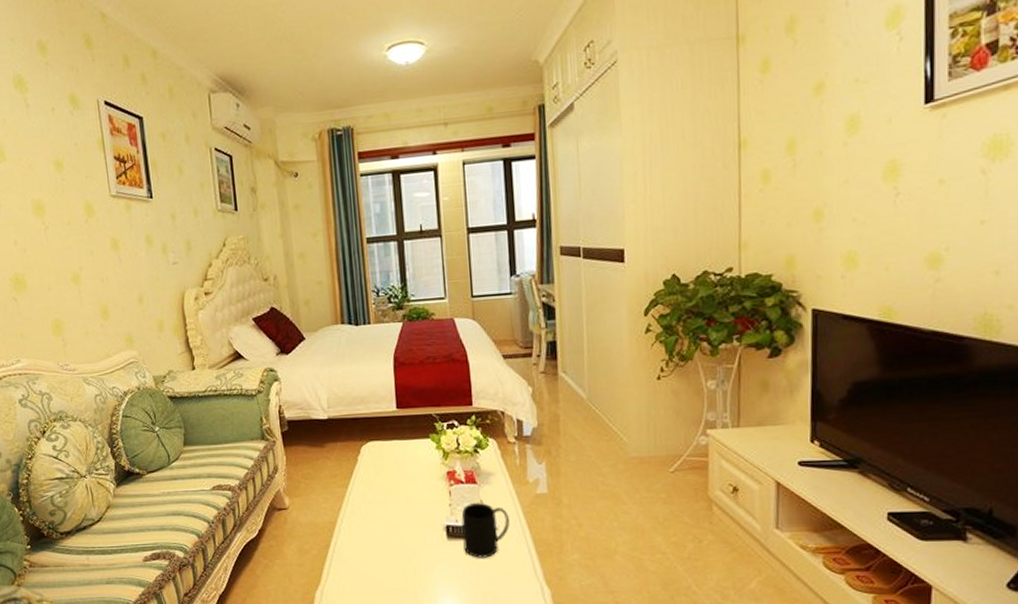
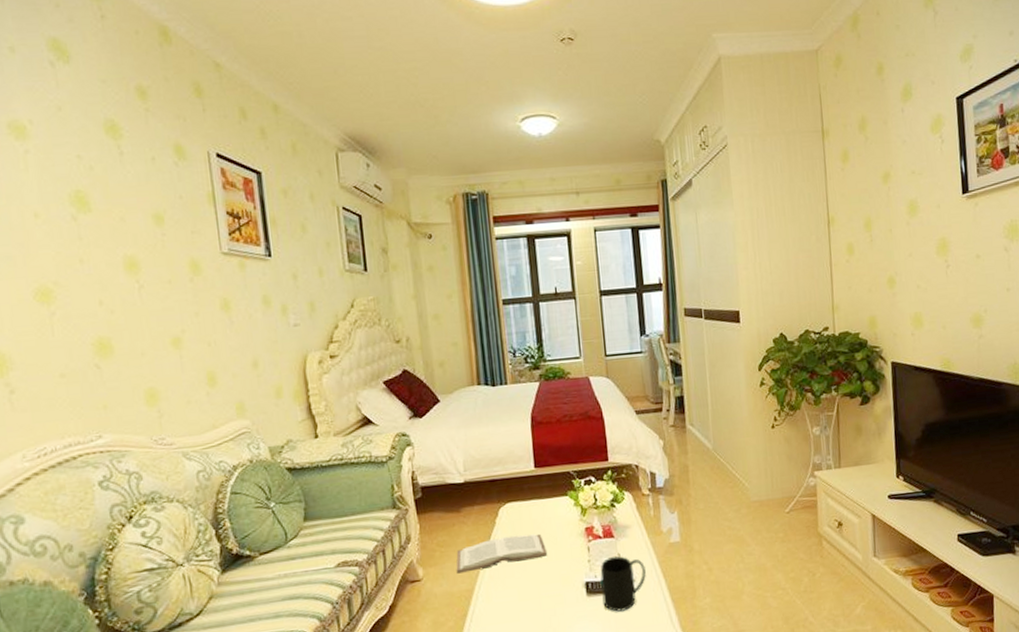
book: none [319,473,409,506] -> present [456,533,548,574]

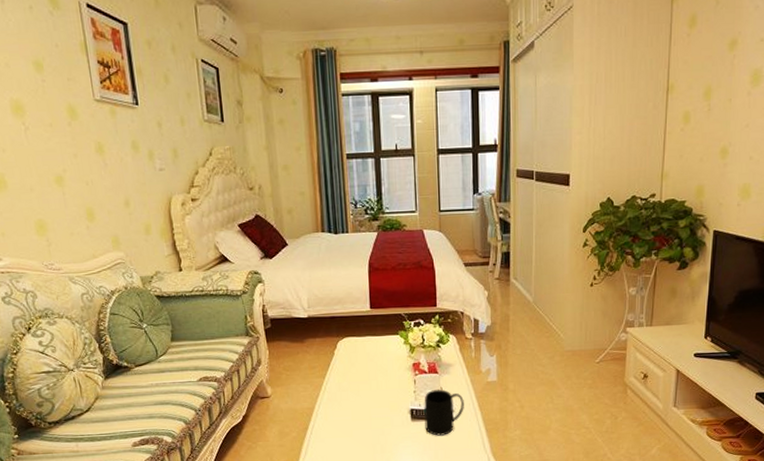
book: present [456,533,548,574] -> none [299,365,379,394]

